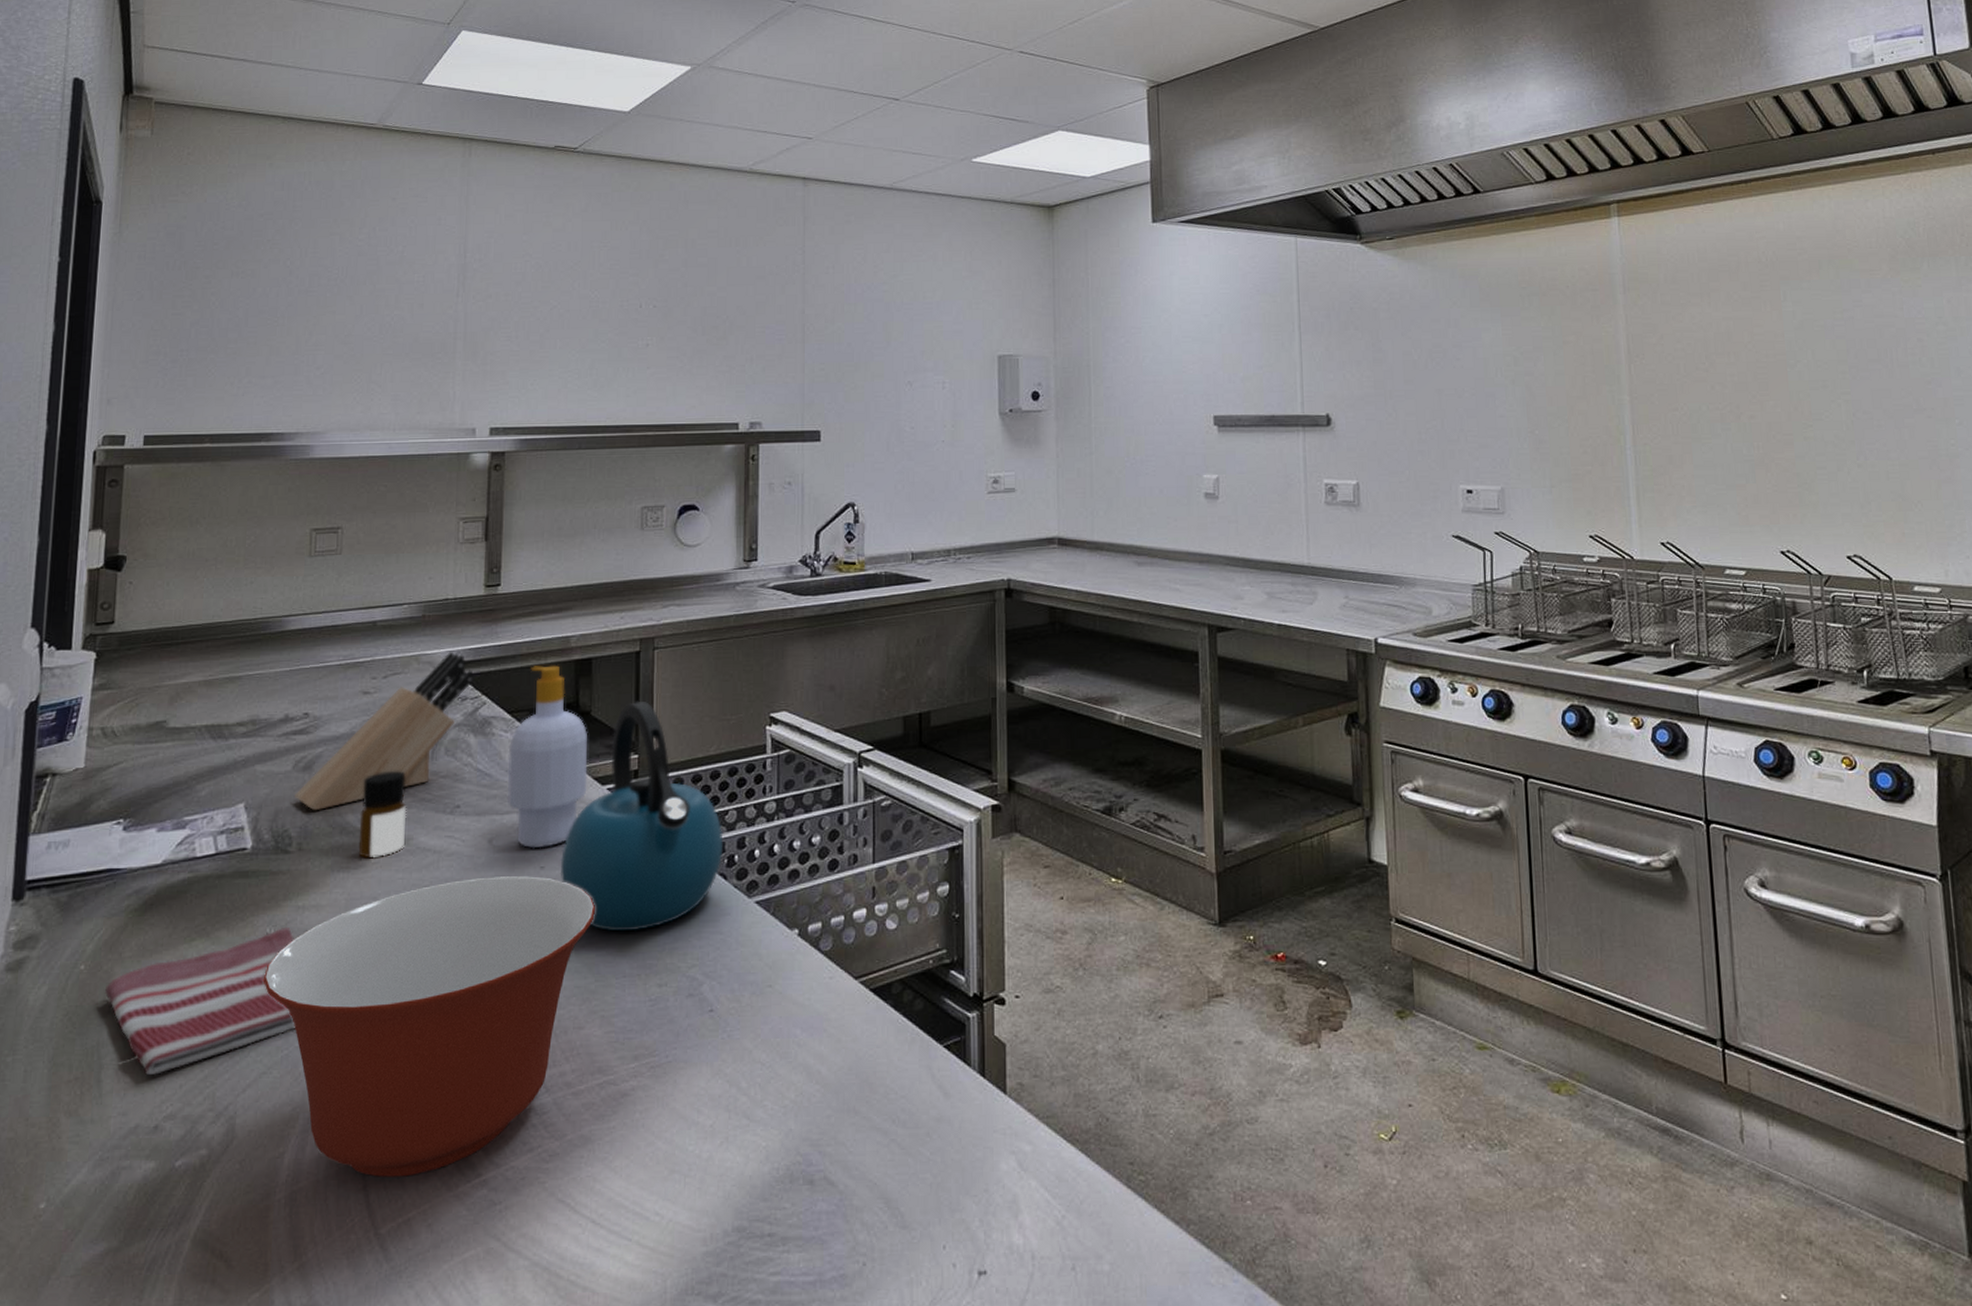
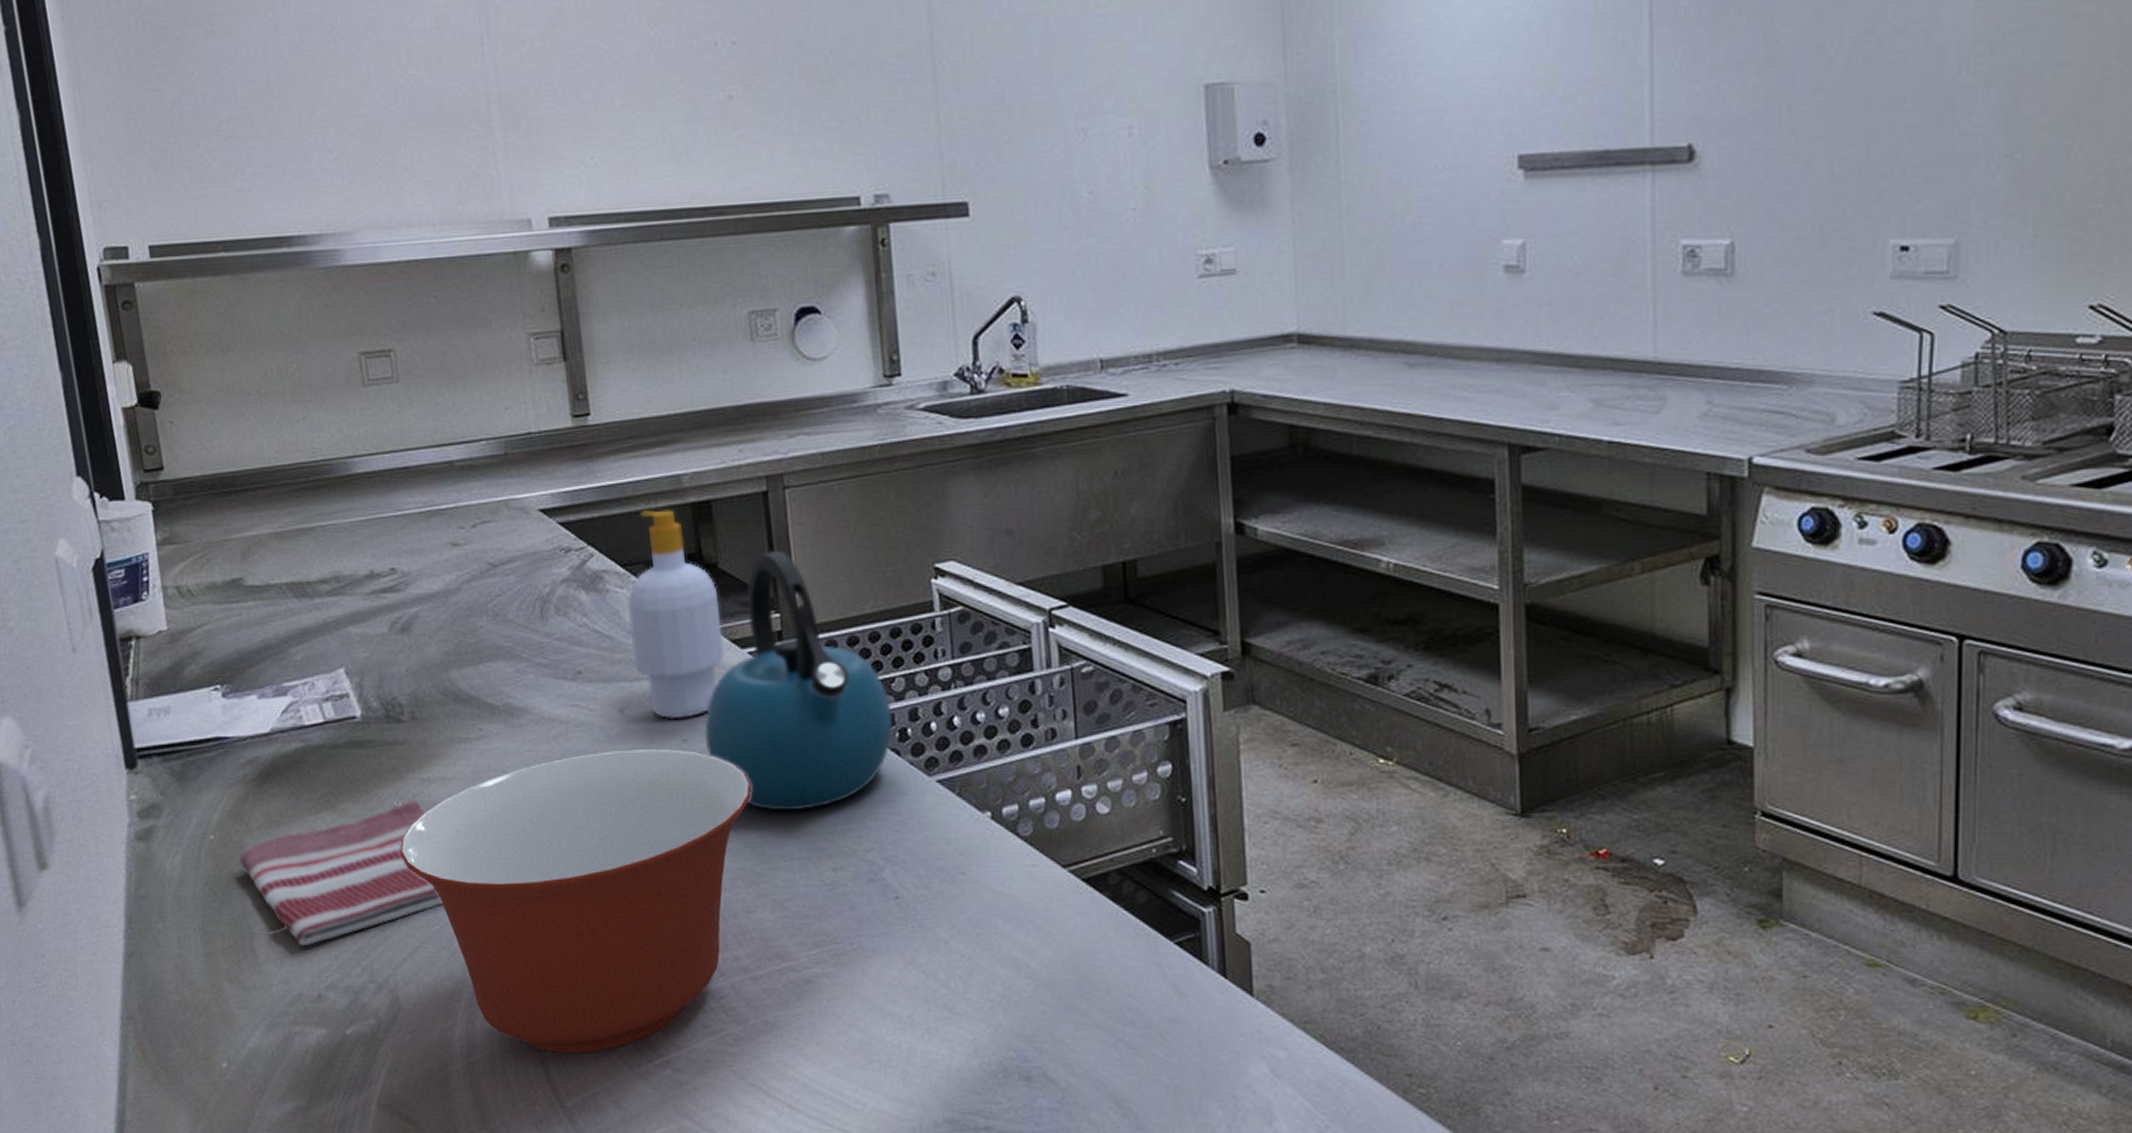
knife block: present [294,651,474,811] -> none [397,494,576,677]
bottle: present [358,771,407,857] -> none [469,633,527,727]

